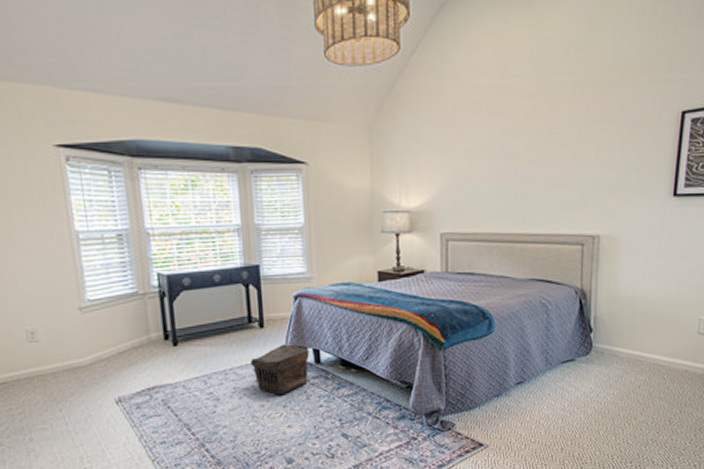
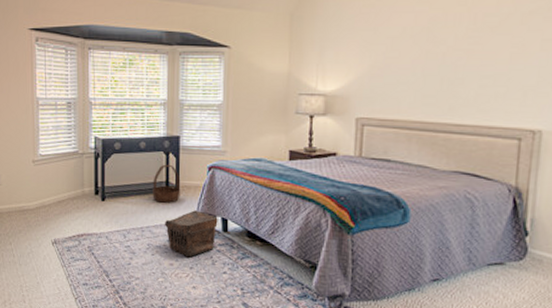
basket: none [232,297,266,340] -> present [152,164,181,203]

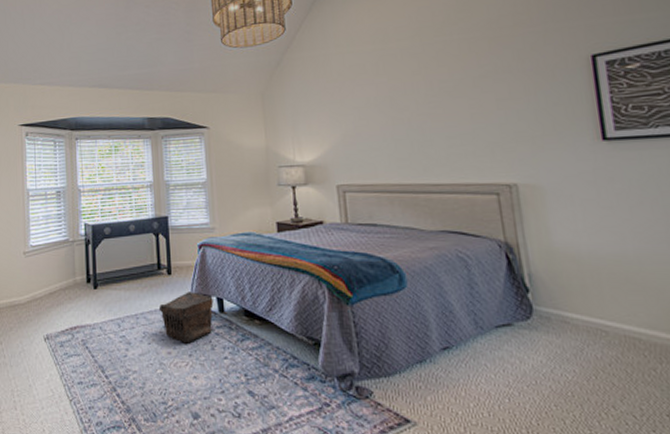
basket: present [152,164,181,203] -> none [144,245,173,286]

